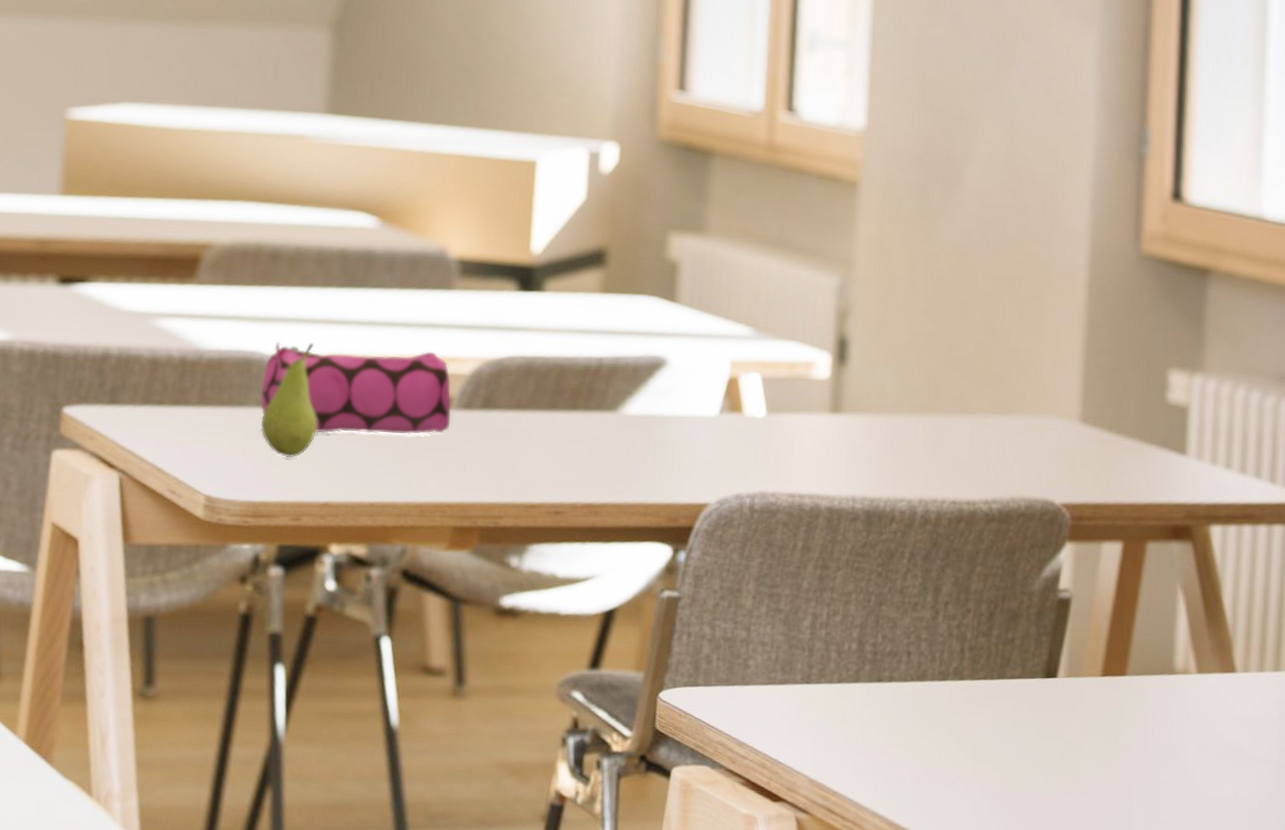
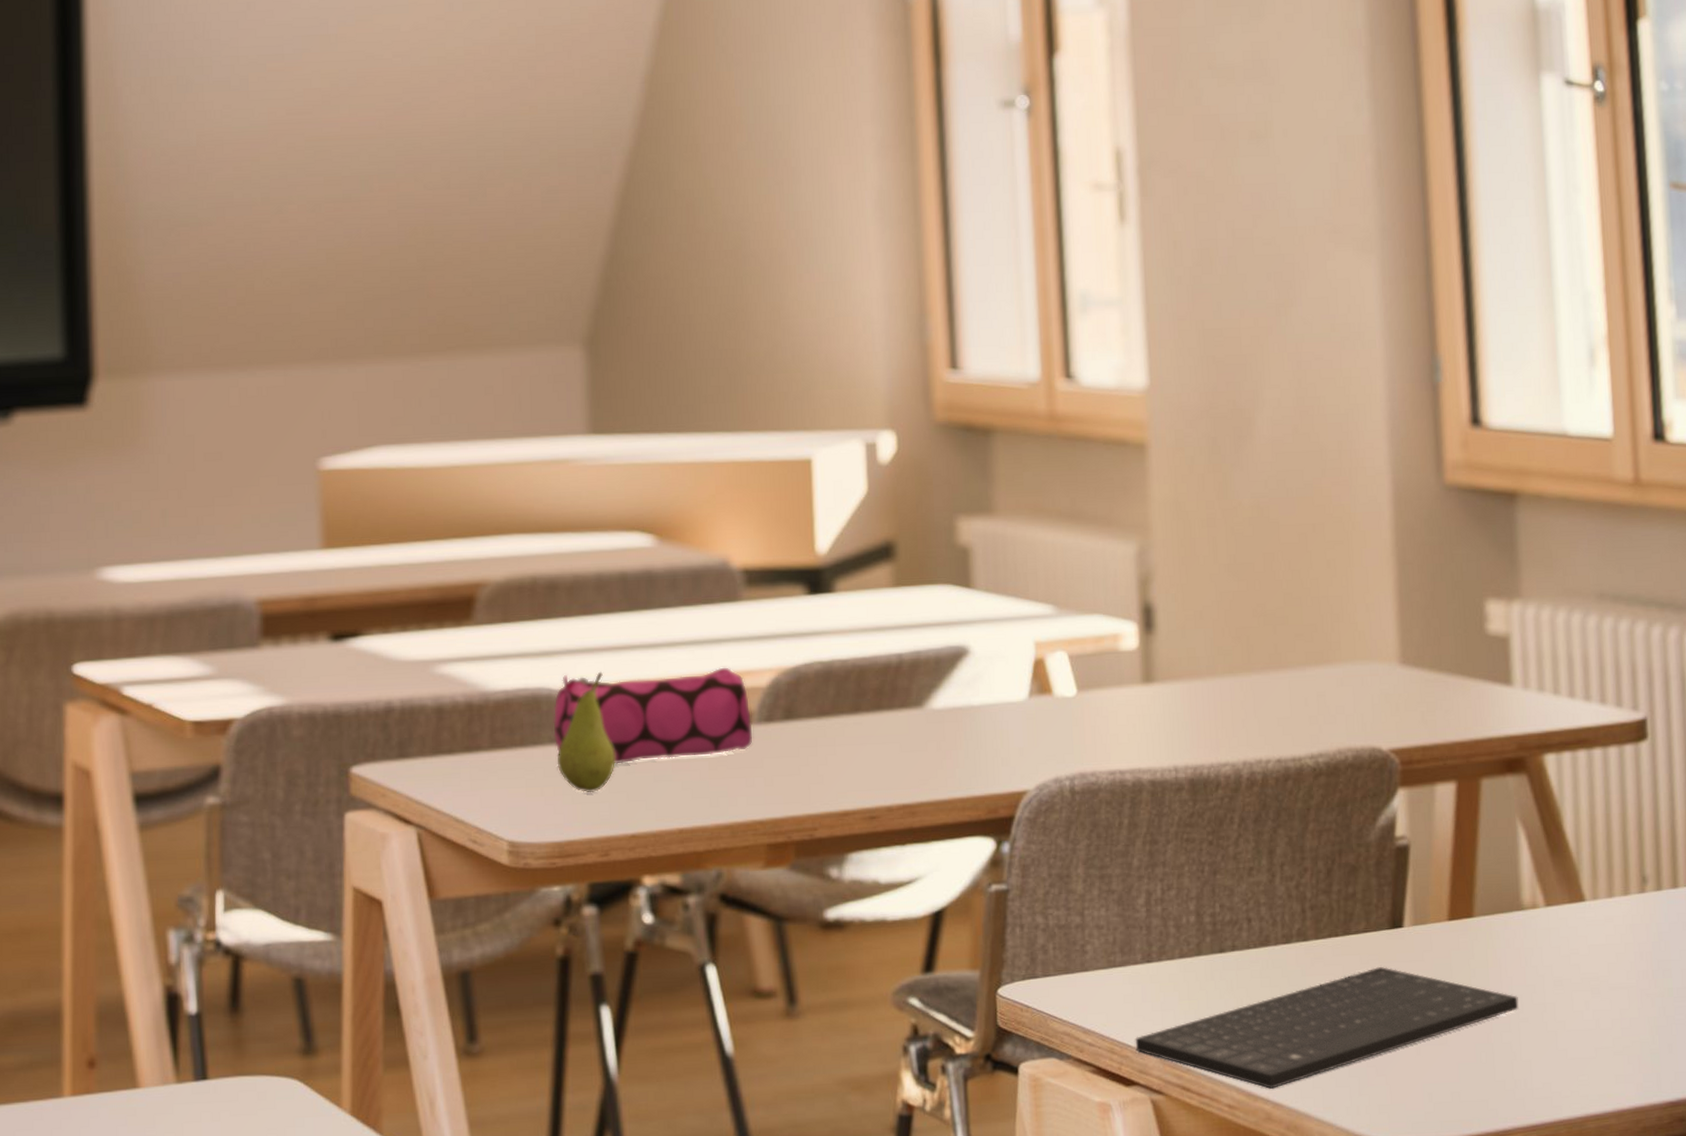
keyboard: none [786,714,1162,820] -> present [1135,967,1519,1089]

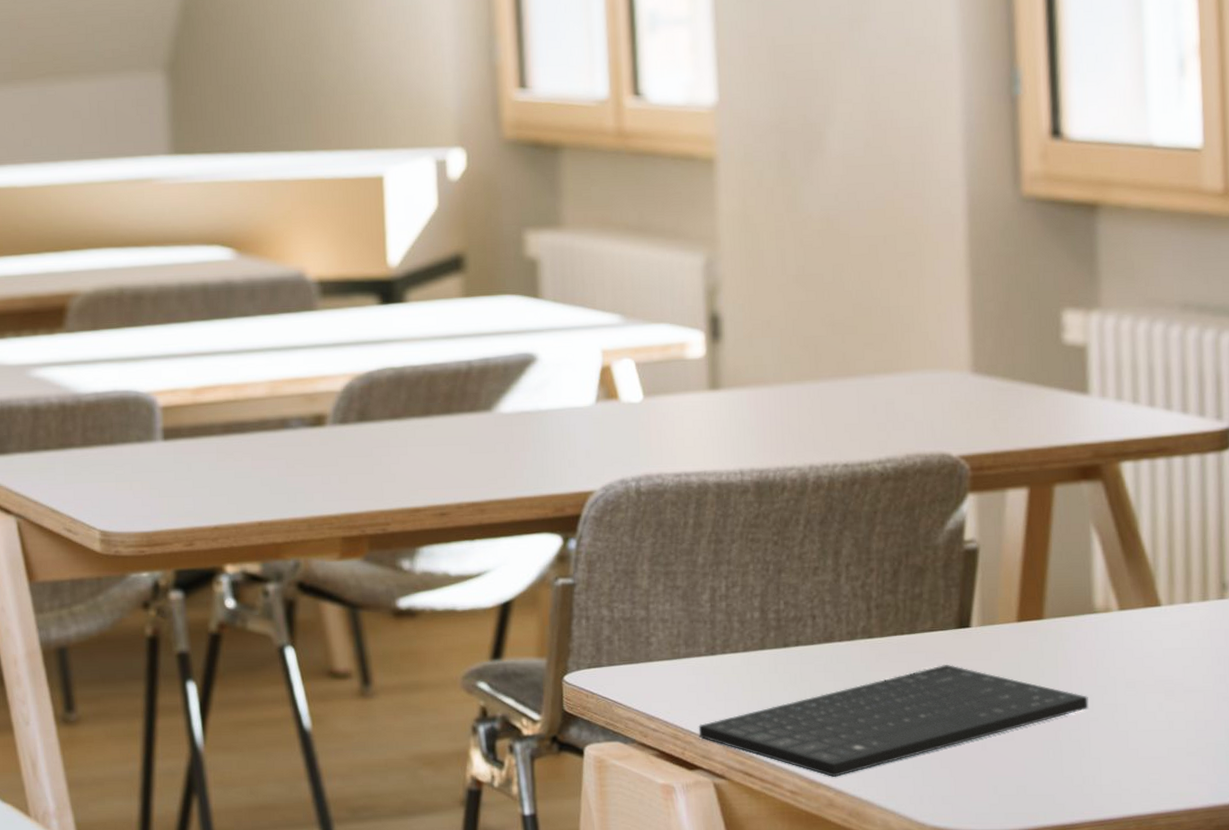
pencil case: present [553,667,753,765] -> none [140,372,328,463]
fruit: present [556,671,615,793] -> none [144,376,199,488]

